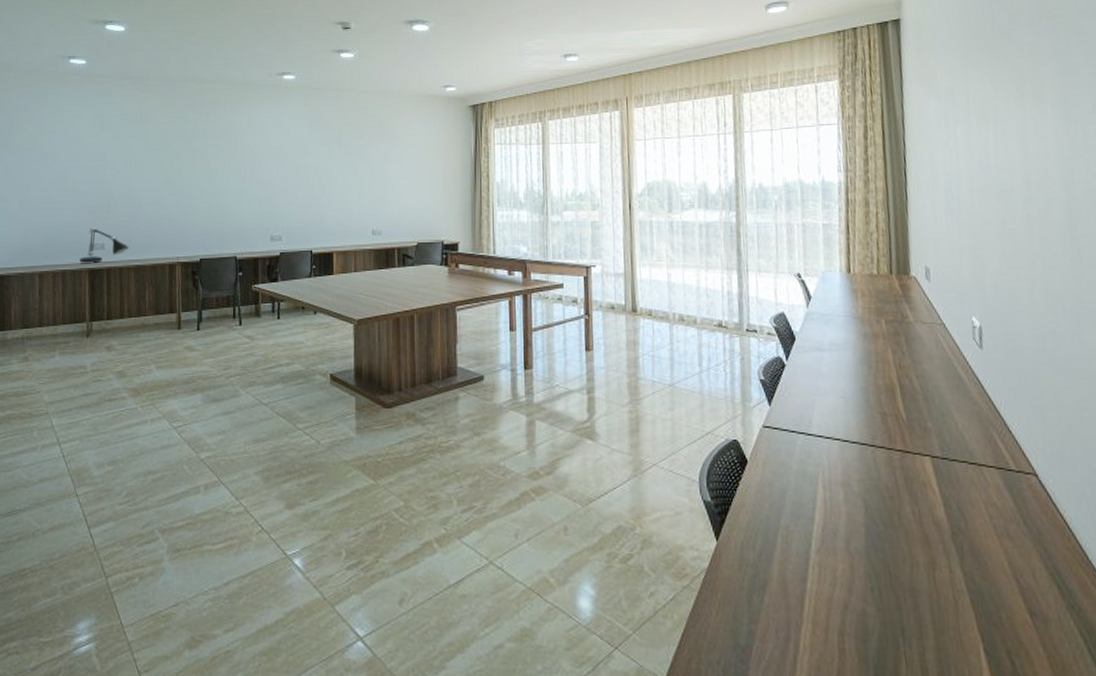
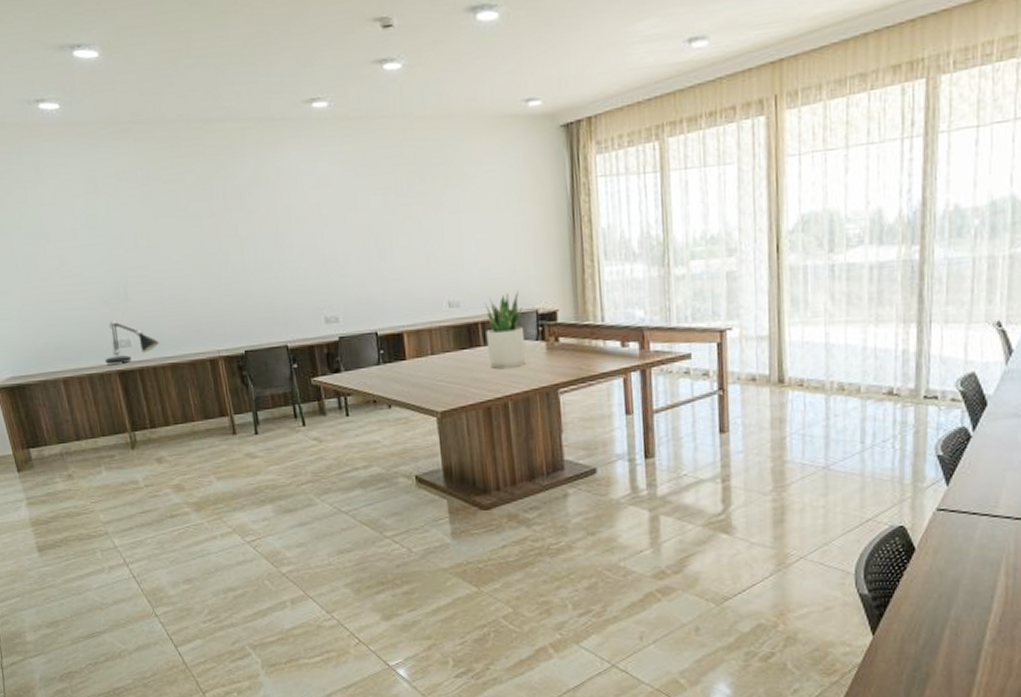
planter: none [400,225,432,288] -> present [485,291,526,370]

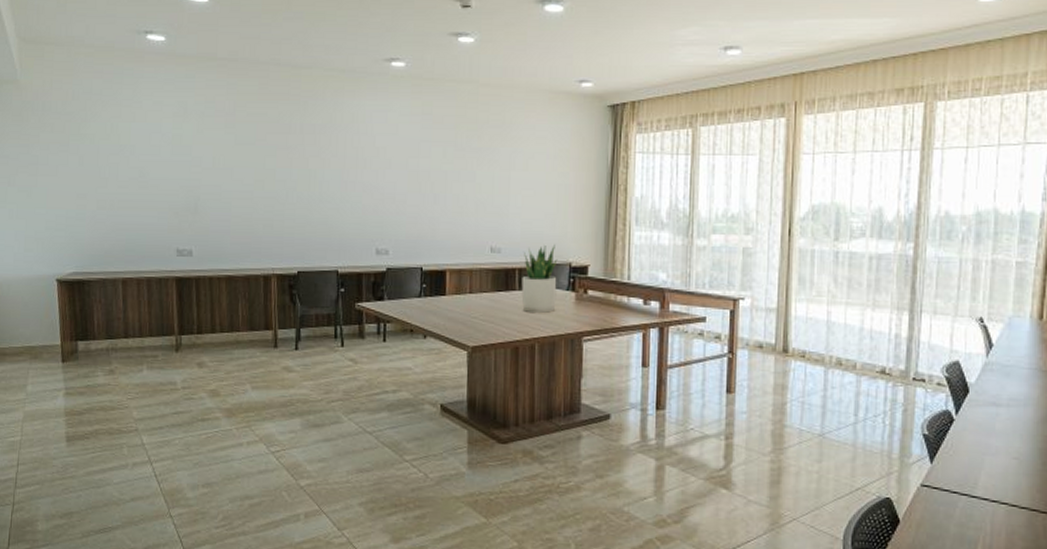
desk lamp: present [105,321,160,365] -> none [165,231,220,271]

